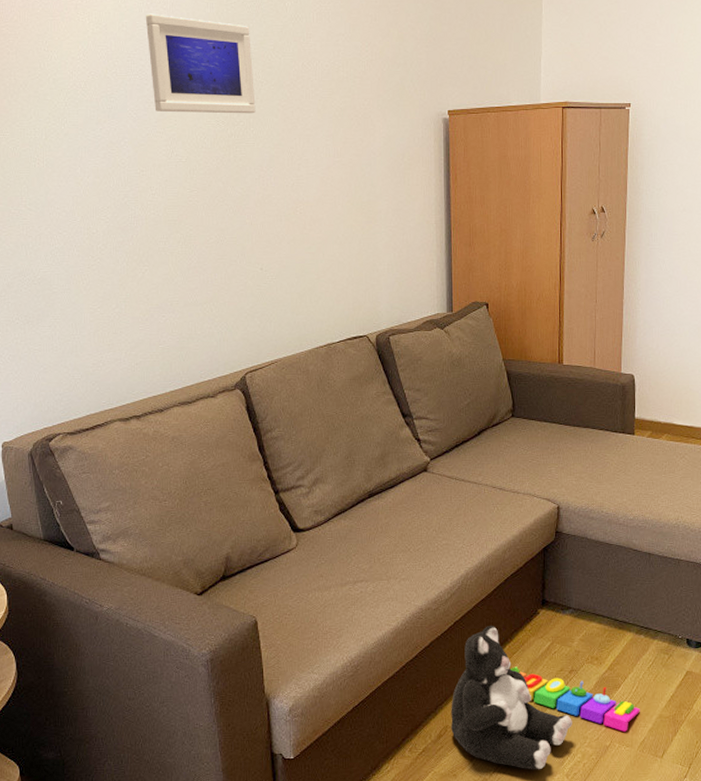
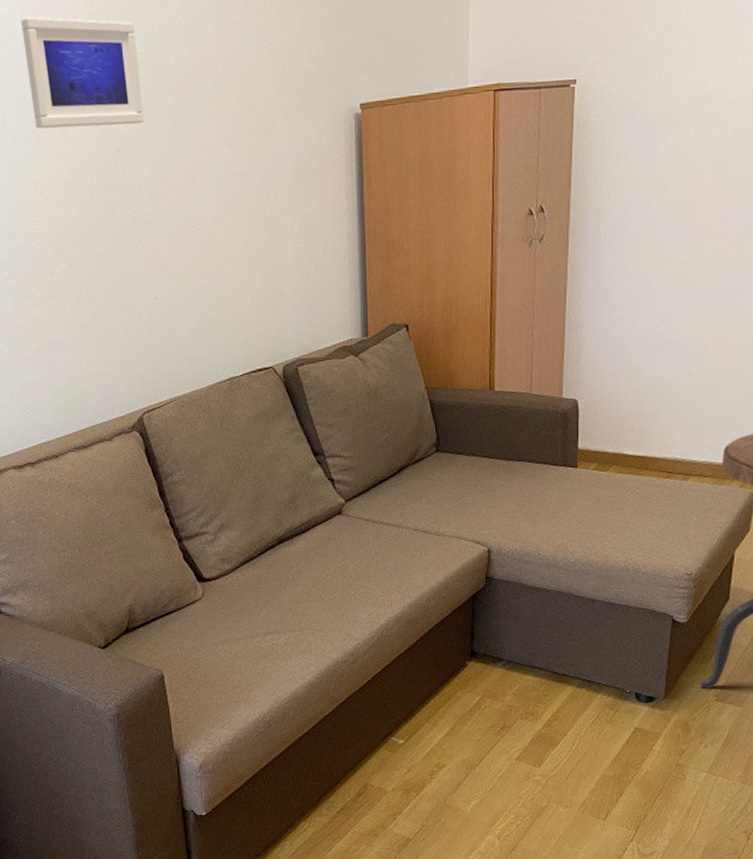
plush toy: present [451,625,572,770] -> none [371,678,504,831]
knob puzzle: present [510,666,640,732] -> none [436,722,581,792]

